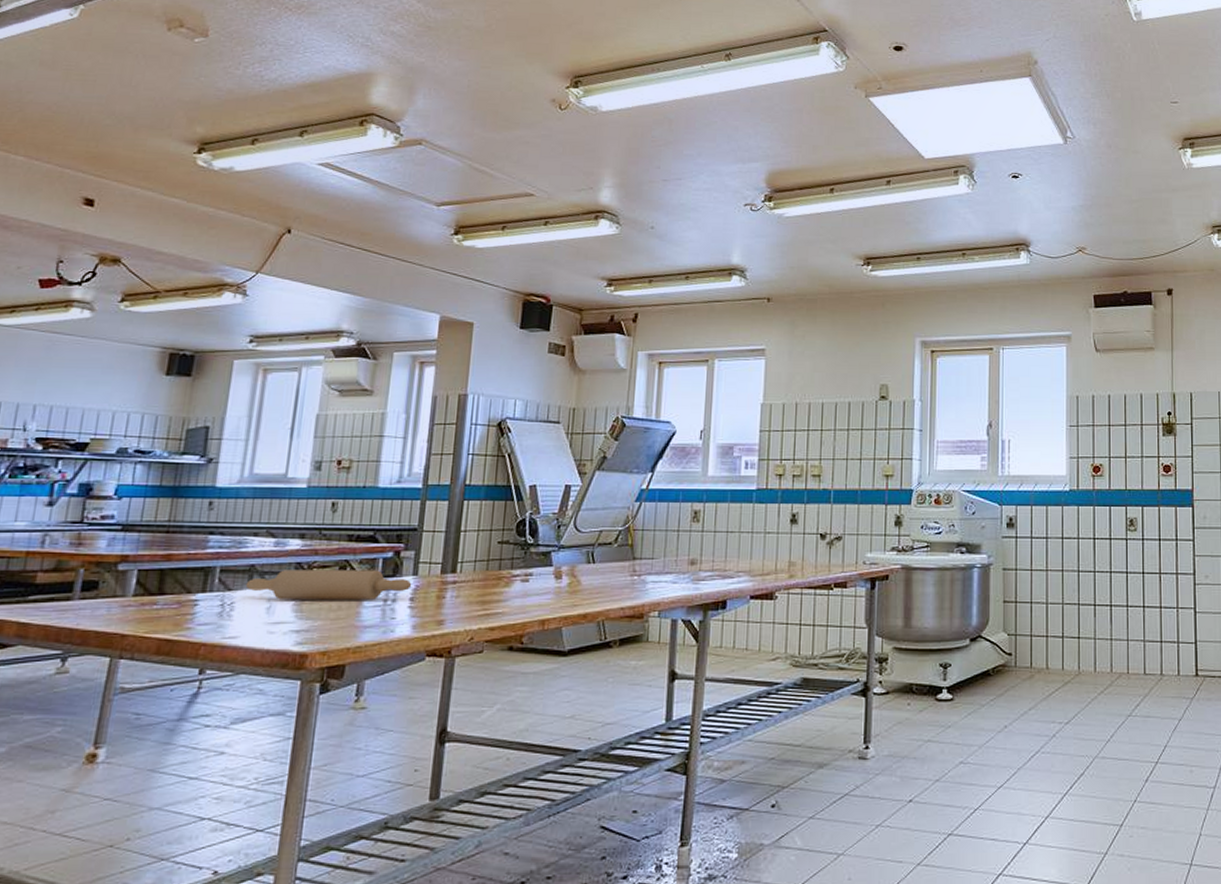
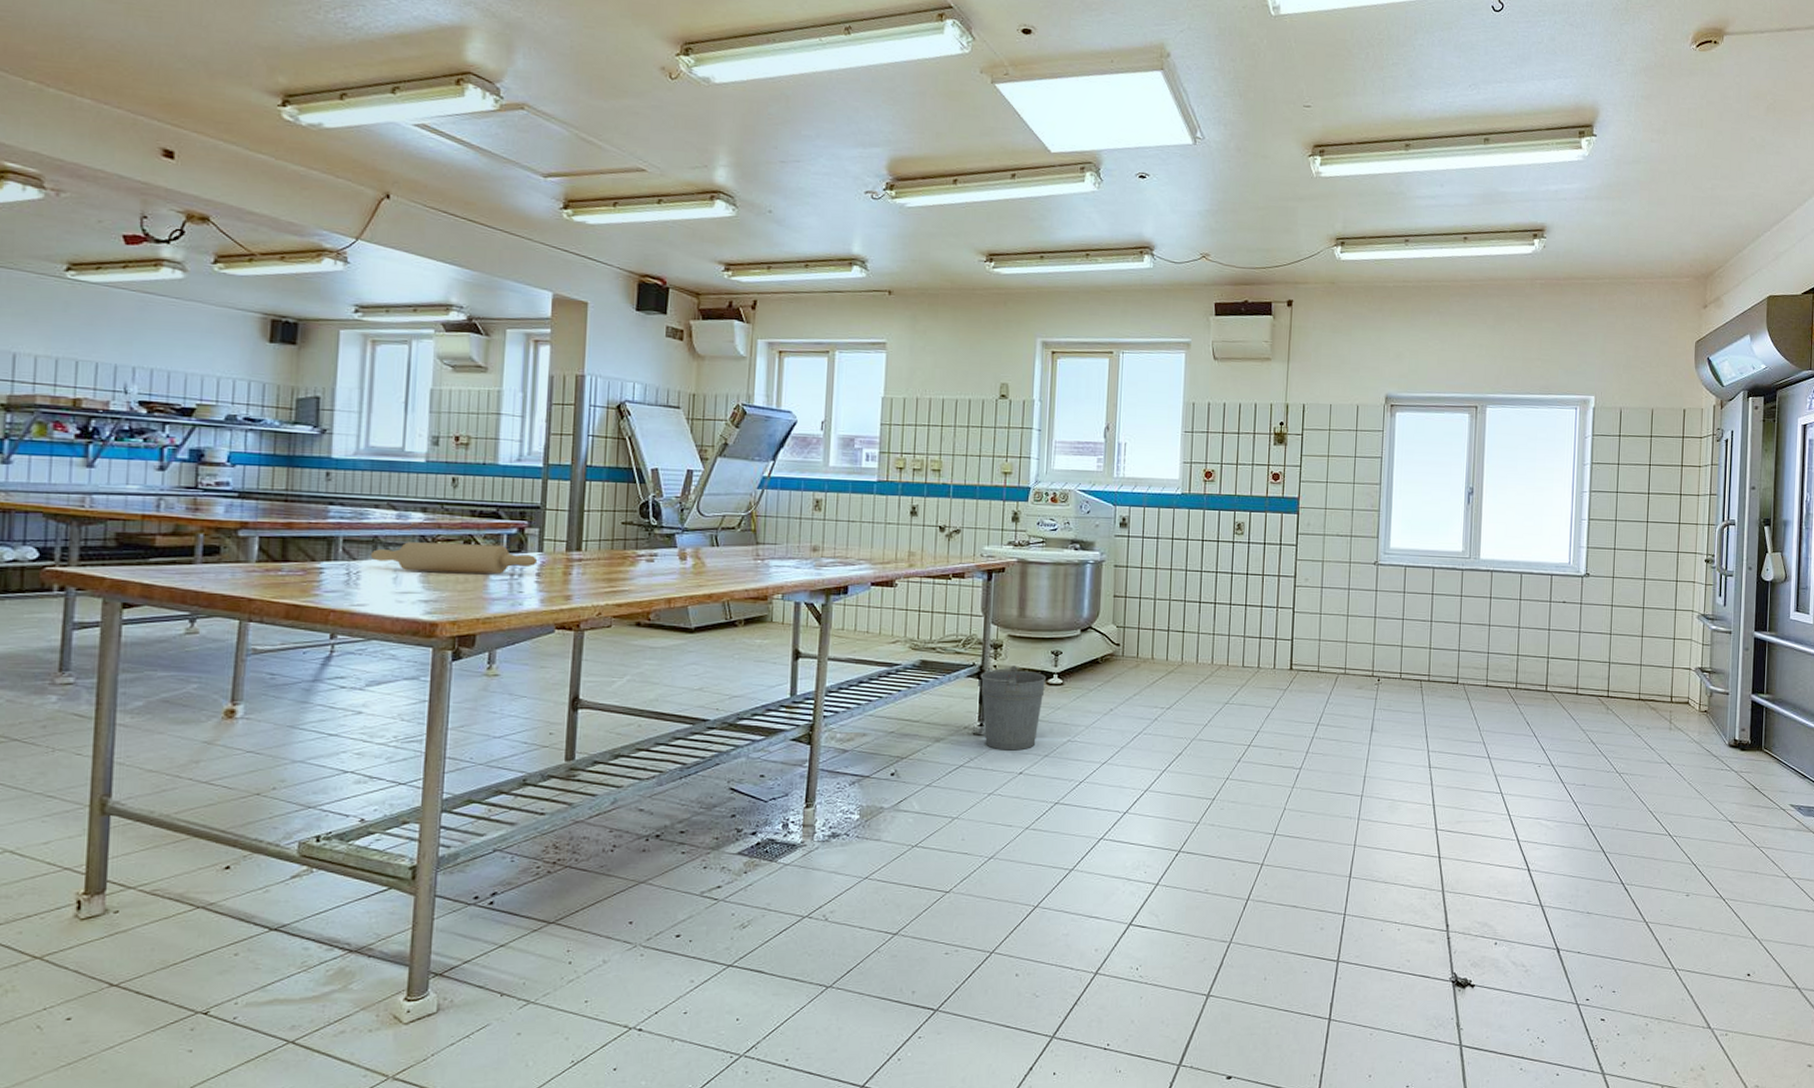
bucket: none [865,681,936,776] -> present [980,666,1047,751]

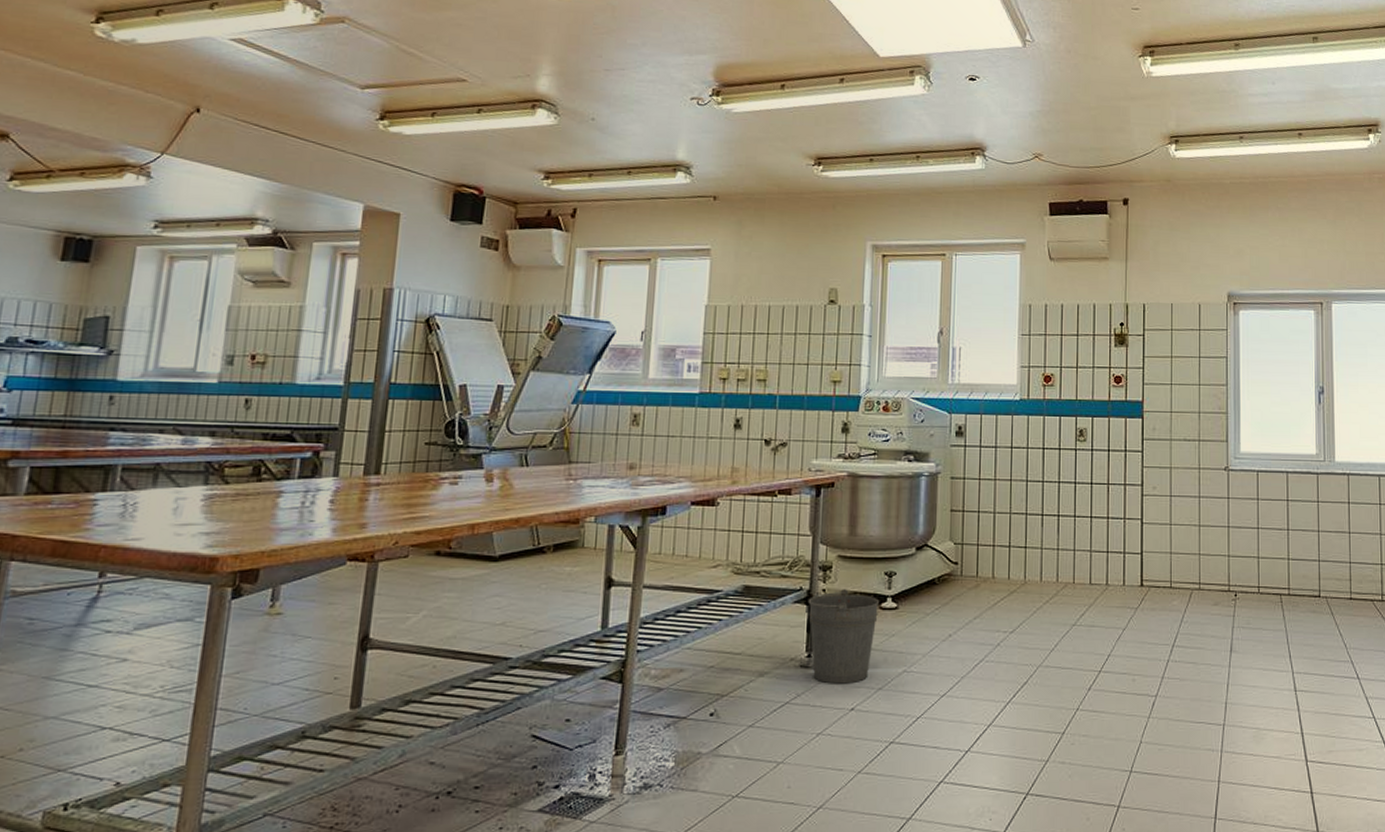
rolling pin: present [370,542,538,574] -> none [150,469,332,501]

